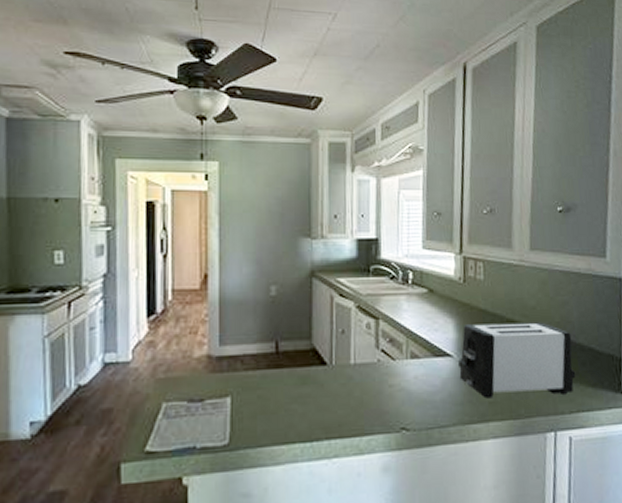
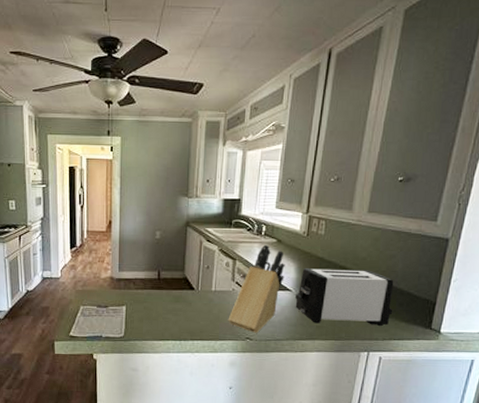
knife block: none [375,296,442,420] -> present [228,244,285,333]

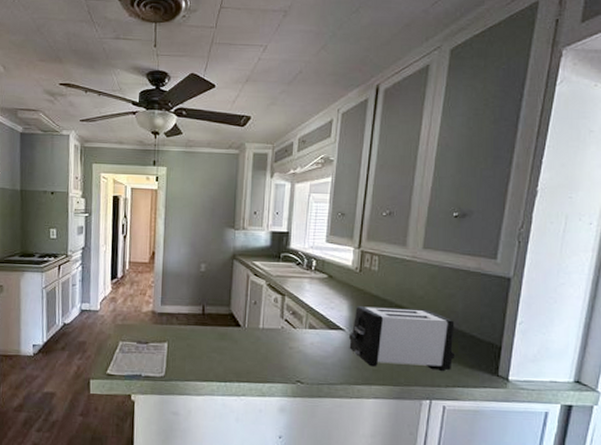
knife block: present [228,244,285,333] -> none [277,280,337,376]

